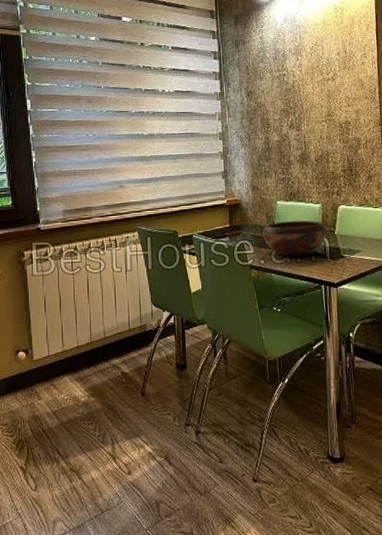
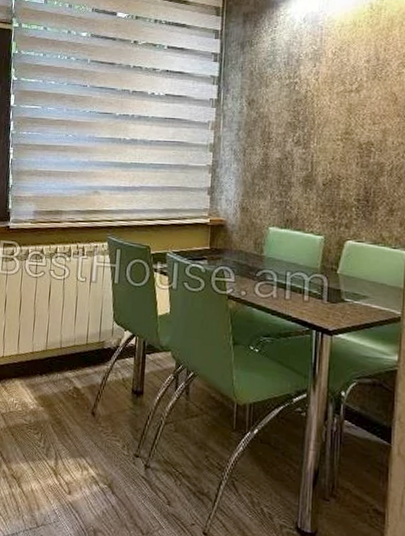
decorative bowl: present [262,220,327,257] -> none [247,250,327,294]

